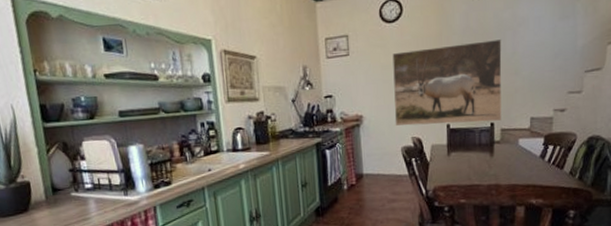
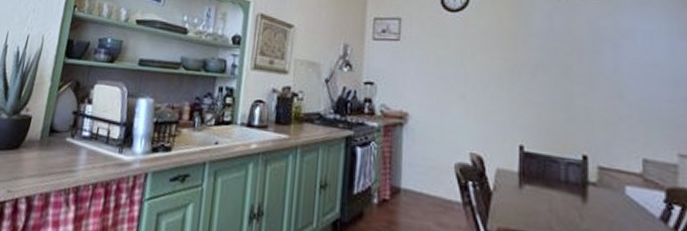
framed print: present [392,38,502,127] -> none [449,45,600,156]

